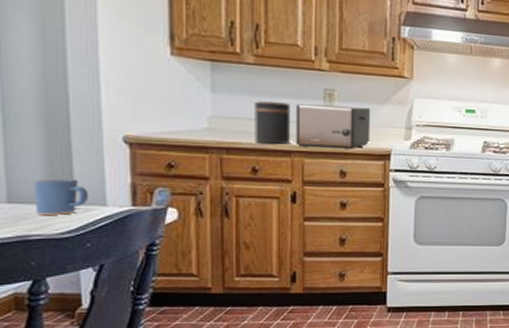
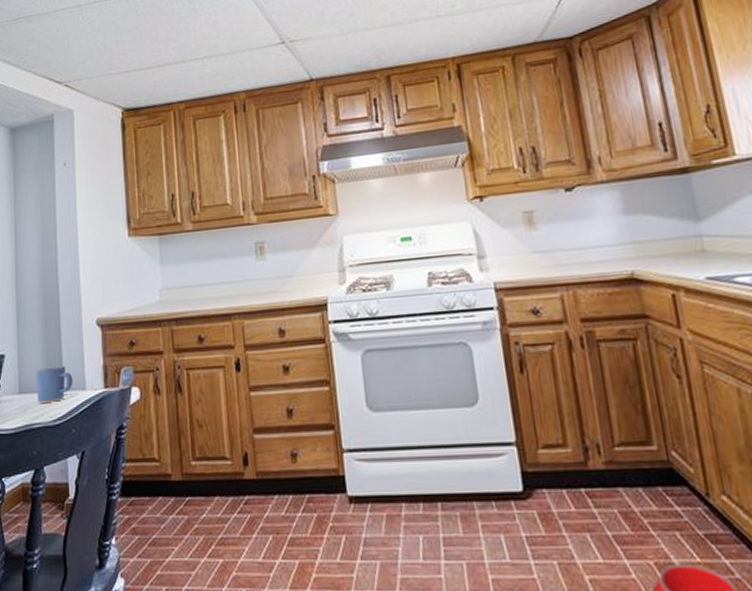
cylinder: present [254,101,290,145] -> none [196,264,229,311]
toaster: present [296,104,371,150] -> none [231,254,305,309]

